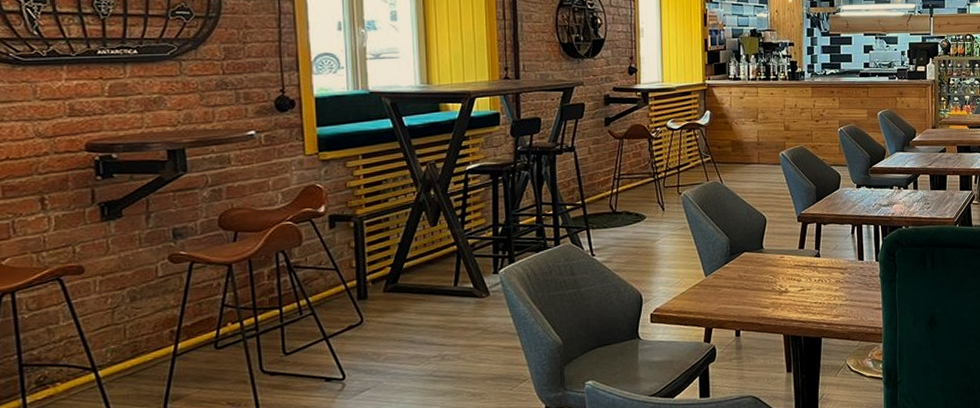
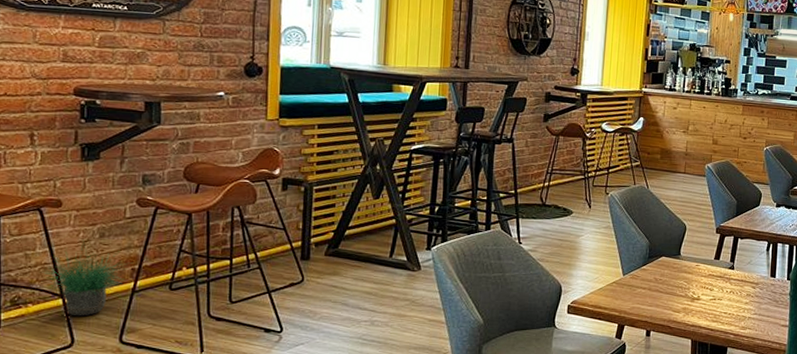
potted plant: none [68,306,167,390] -> present [41,239,129,317]

